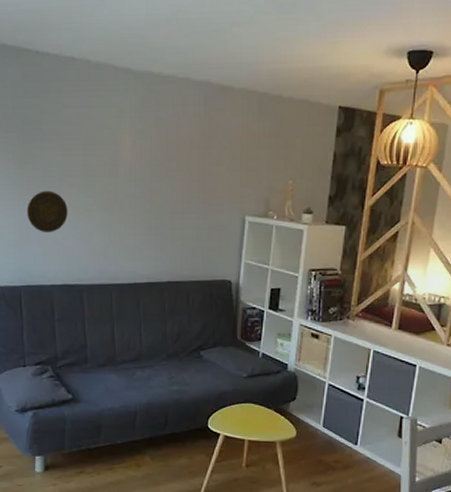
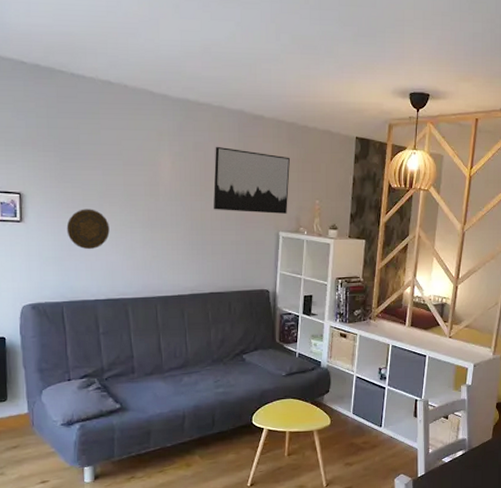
wall art: none [173,122,260,196] -> present [213,146,290,214]

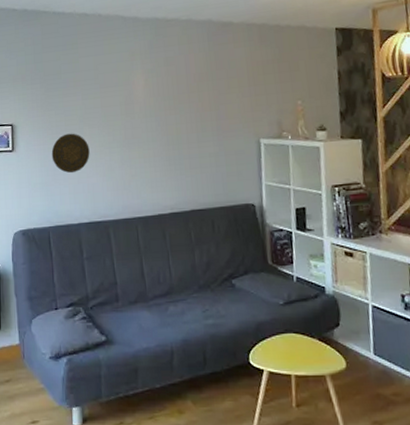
wall art: present [213,146,290,214] -> none [185,58,267,123]

